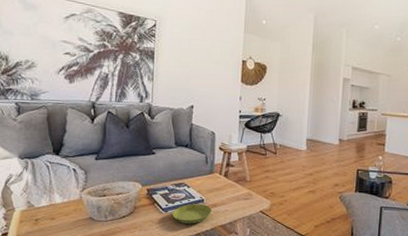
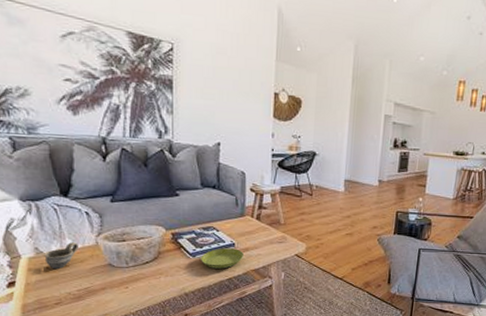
cup: none [34,197,65,222] -> present [44,242,79,270]

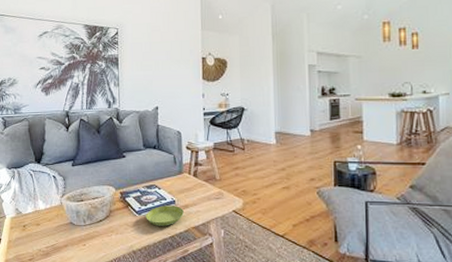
cup: present [44,242,79,270] -> none [22,203,47,228]

